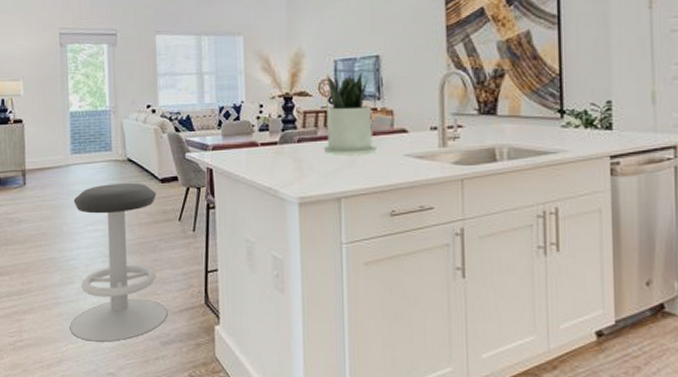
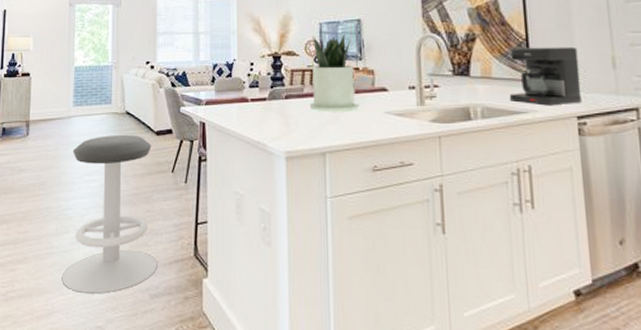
coffee maker: none [538,81,617,145] -> present [509,46,582,106]

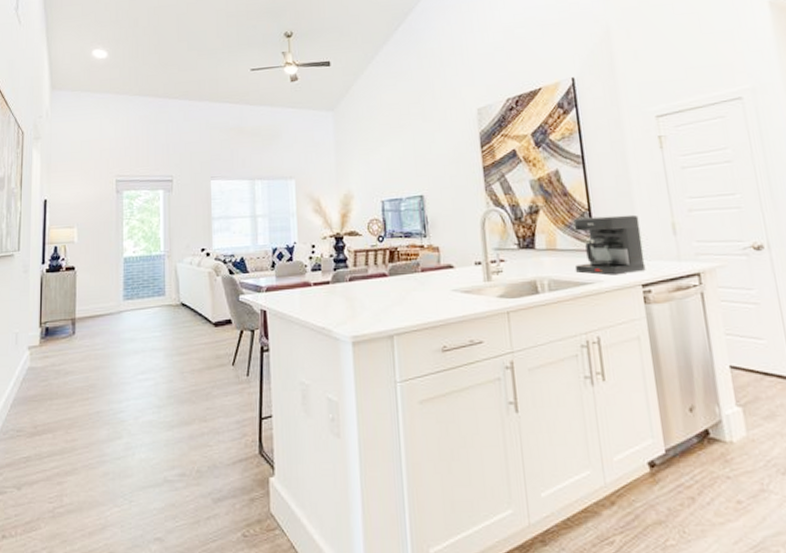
bar stool: present [61,134,158,294] -> none [115,327,220,503]
planter: present [309,34,360,112] -> none [374,212,426,293]

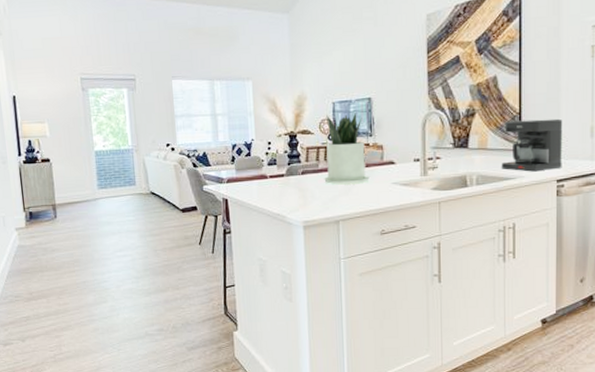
planter: none [374,212,426,293] -> present [324,113,370,185]

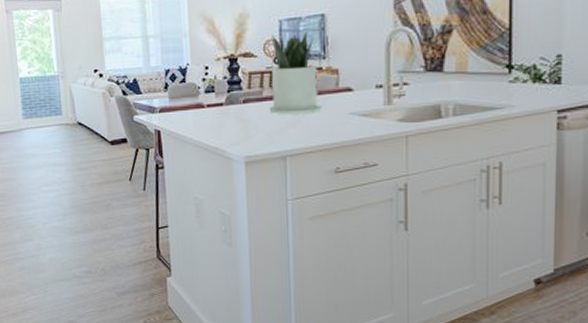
coffee maker: present [501,118,563,172] -> none [484,34,566,100]

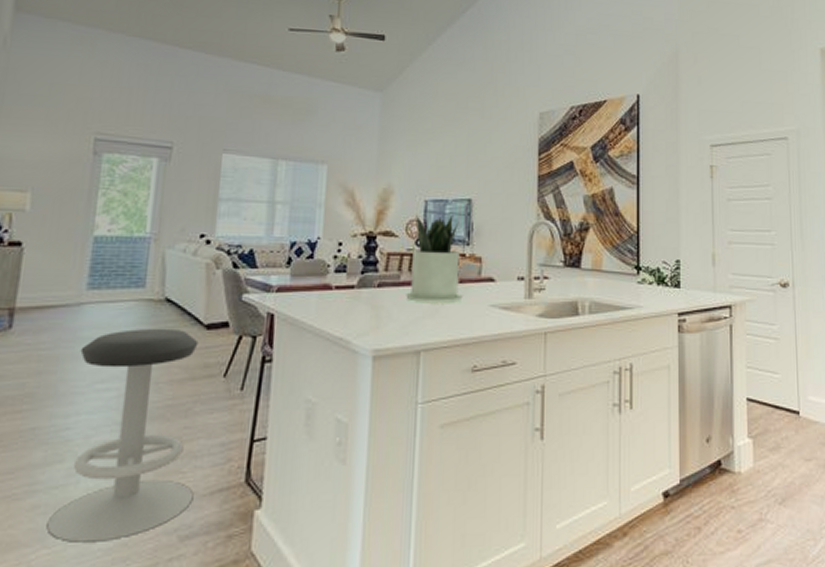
bar stool: none [28,145,122,293] -> present [46,328,199,543]

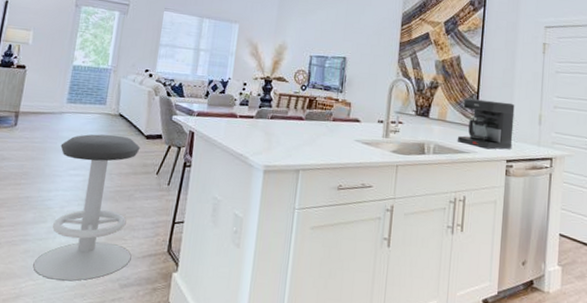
planter: present [406,215,463,304] -> none [291,67,336,136]
coffee maker: none [617,240,684,302] -> present [457,98,515,150]

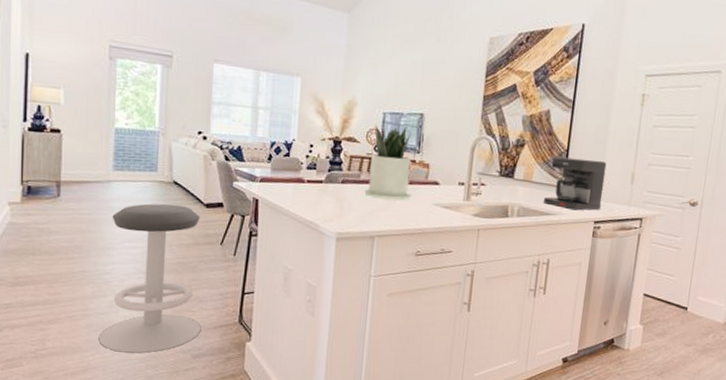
planter: none [291,67,336,136] -> present [364,125,412,201]

